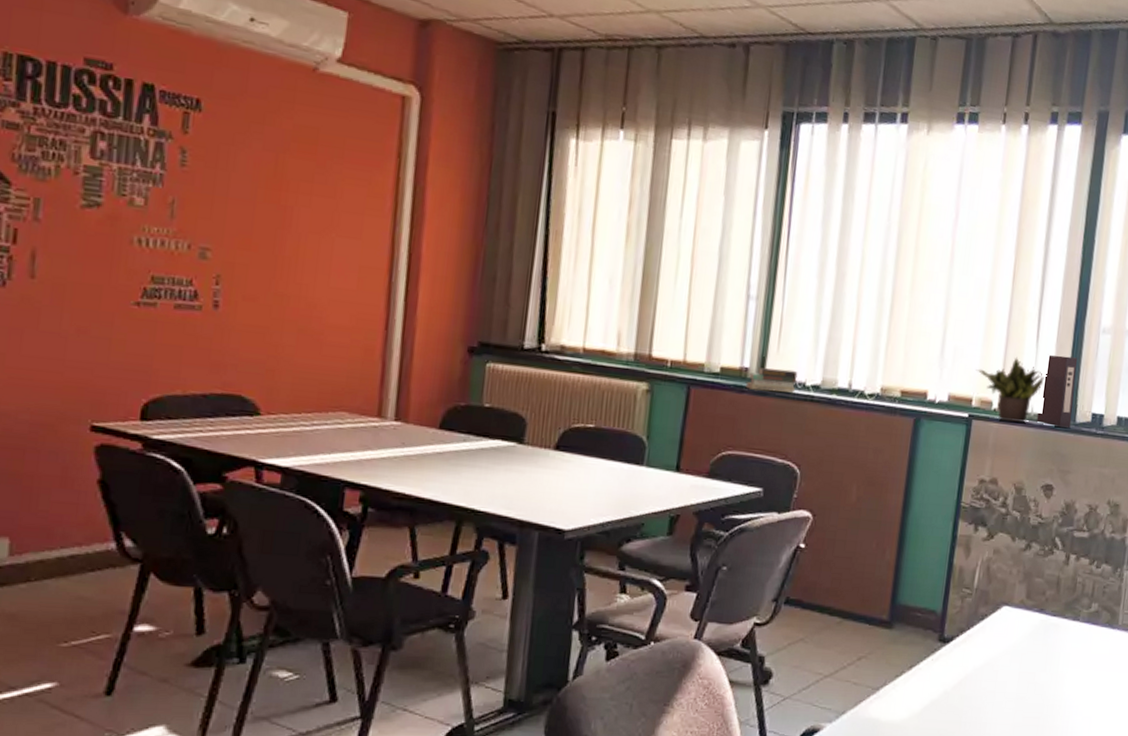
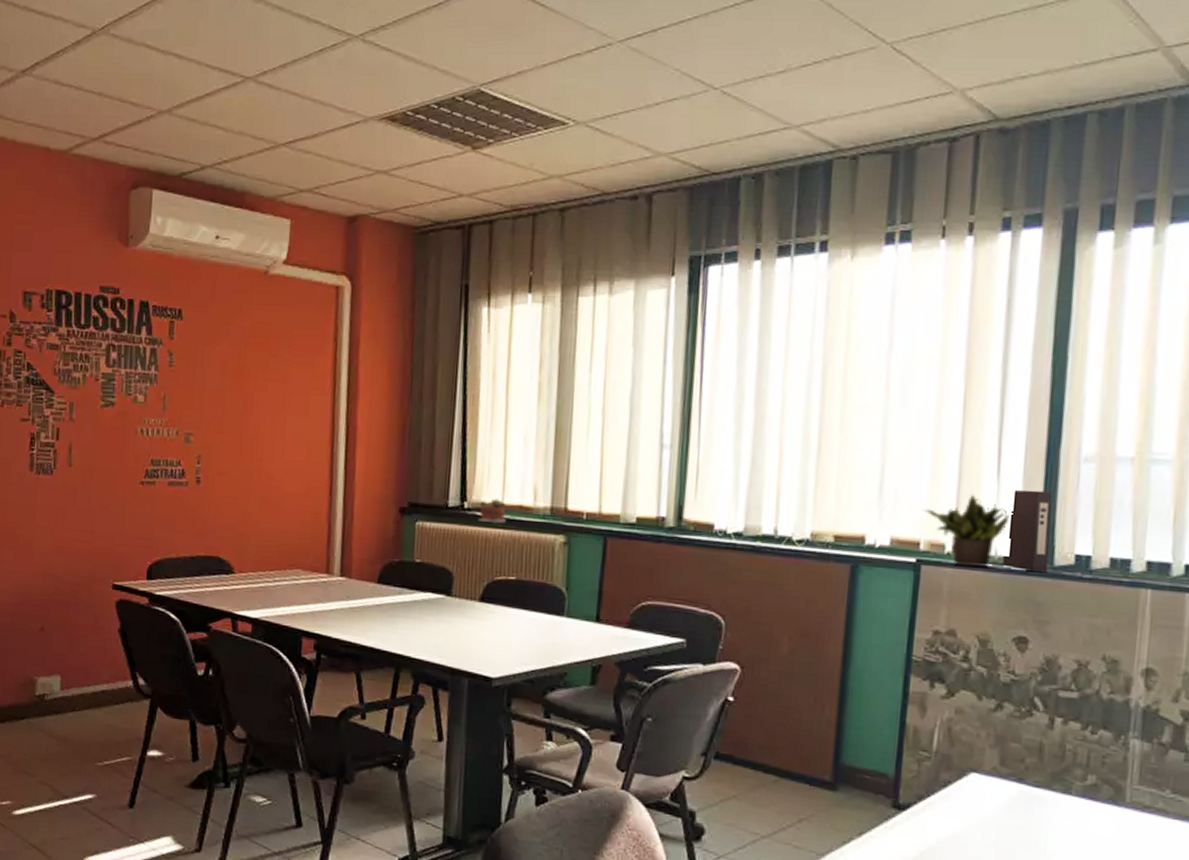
succulent plant: none [557,341,587,368] -> present [479,498,506,523]
books: present [745,367,798,393] -> none [663,516,718,541]

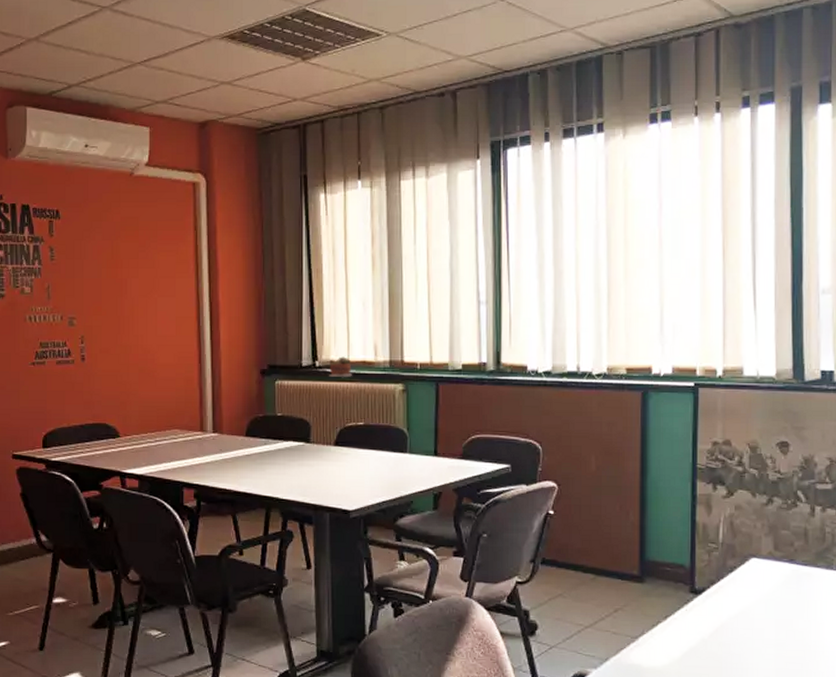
potted plant: present [922,494,1010,568] -> none [696,326,766,387]
binder: present [1002,489,1053,573] -> none [762,320,800,388]

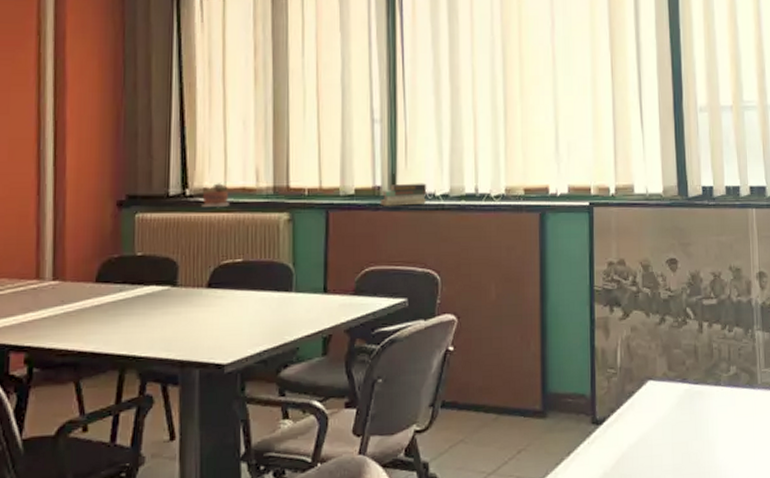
books: none [485,360,530,381] -> present [380,183,427,206]

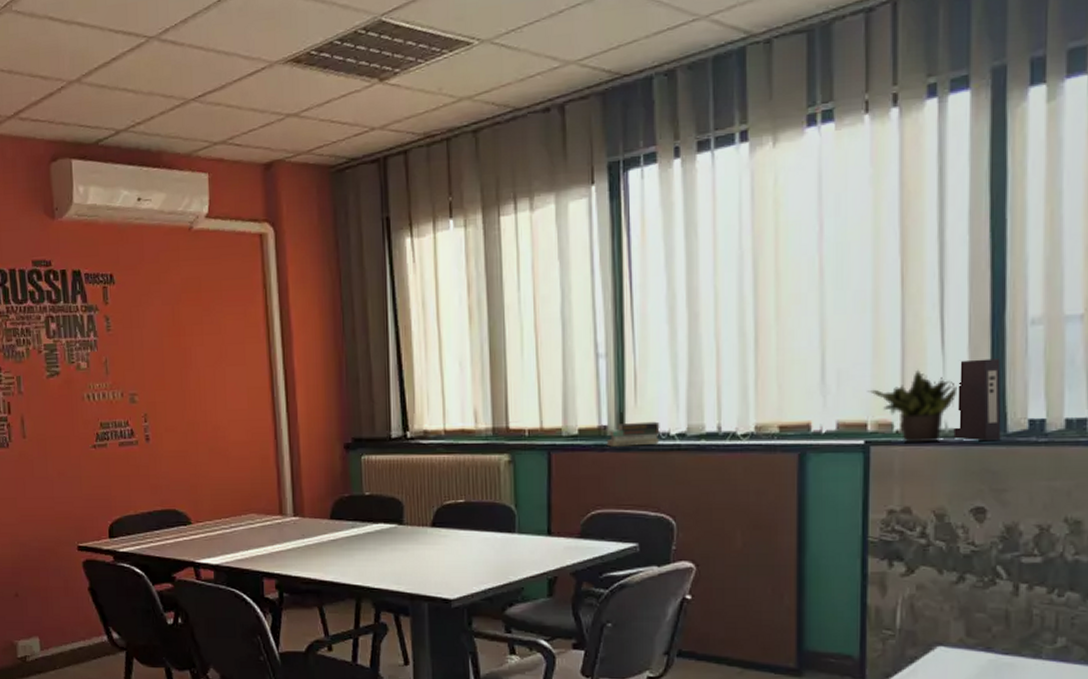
succulent plant: present [202,183,229,207] -> none [422,425,449,449]
potted plant: none [590,143,653,205] -> present [867,369,958,444]
binder: none [650,137,685,204] -> present [952,358,1002,442]

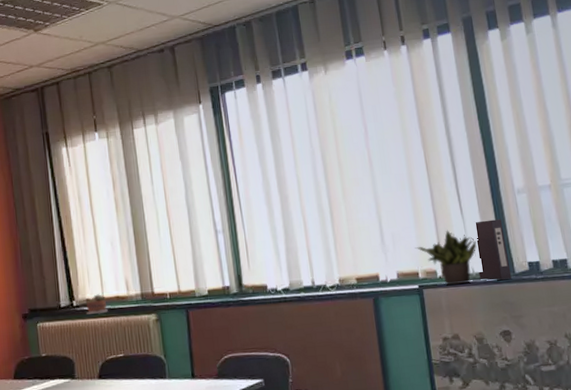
succulent plant: none [422,425,449,449] -> present [86,294,108,314]
books: present [606,421,660,447] -> none [230,280,270,303]

